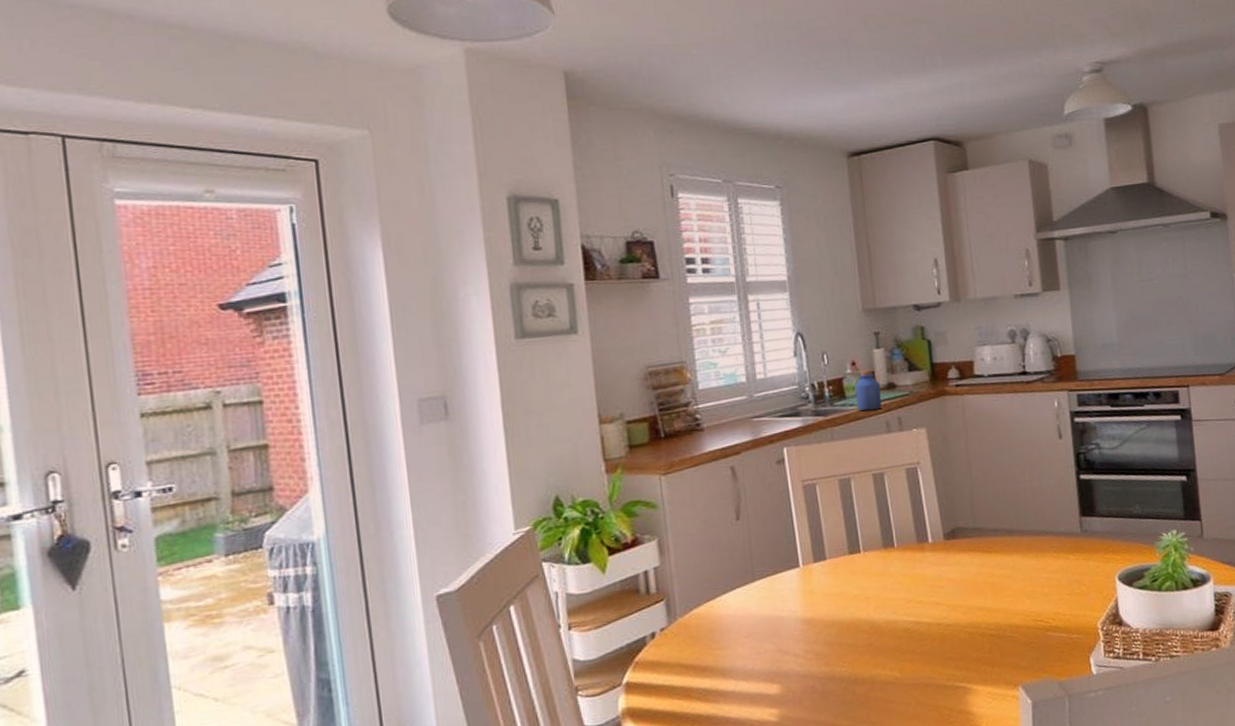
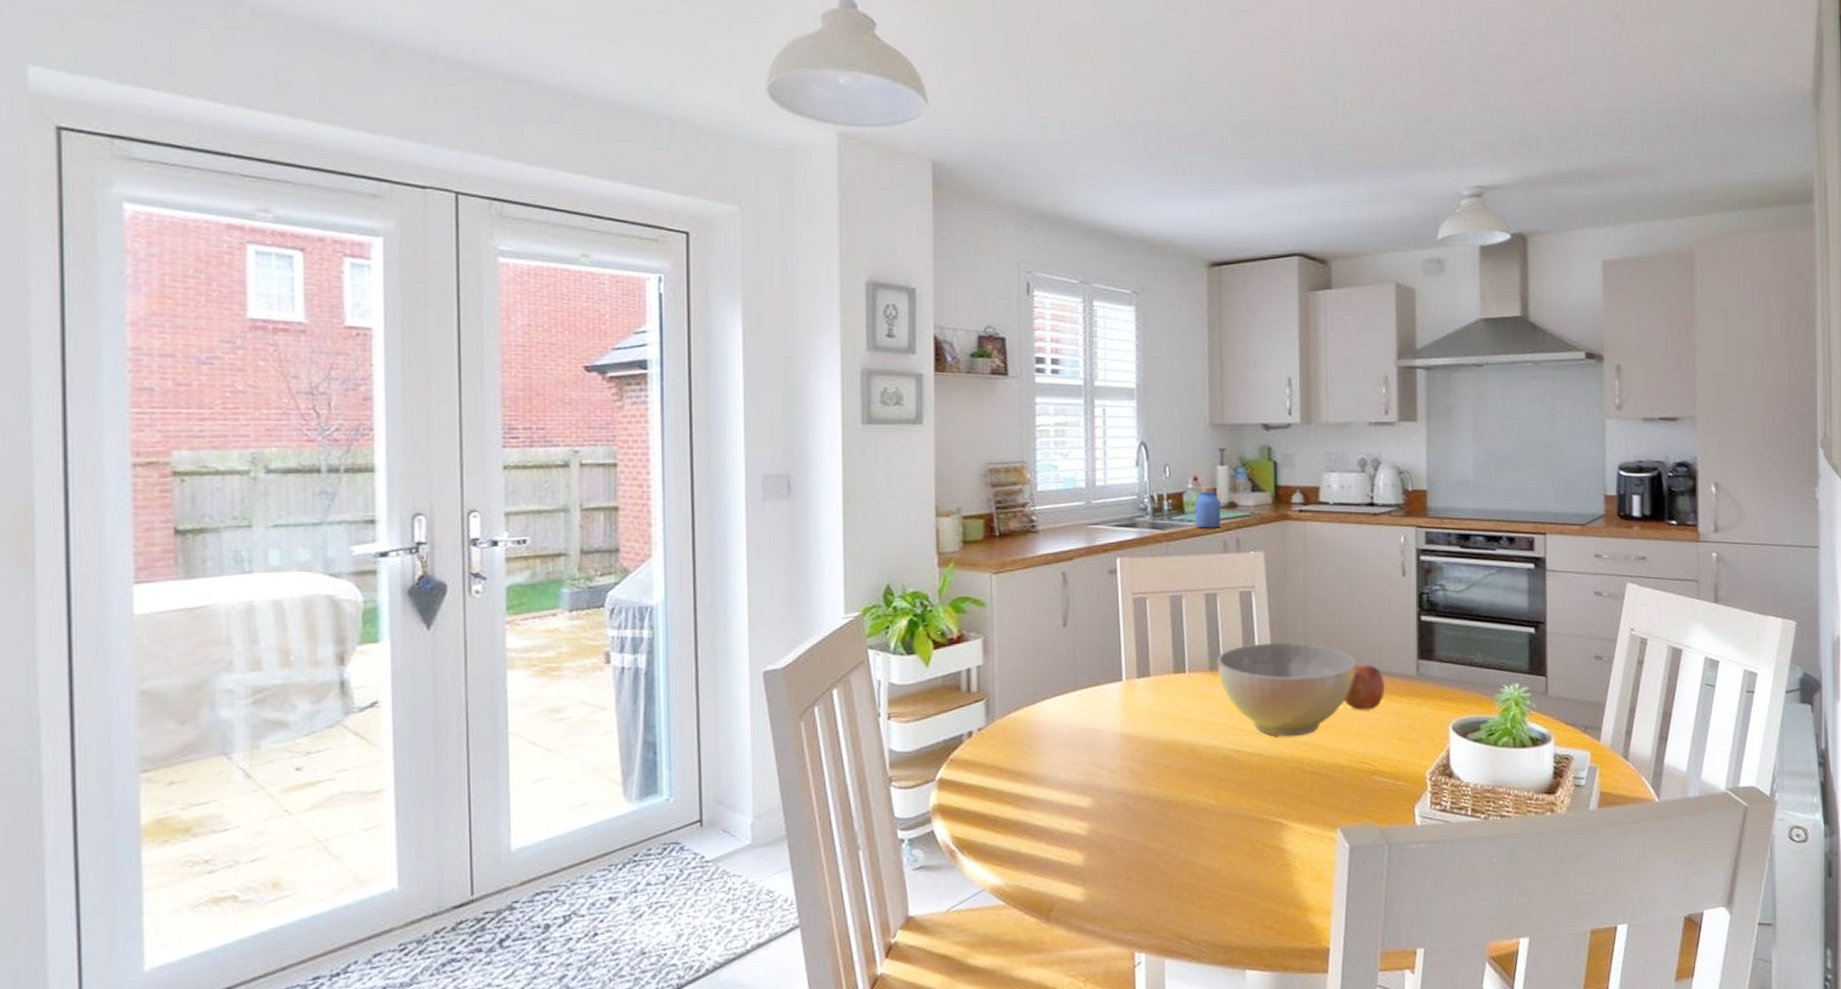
bowl: none [889,512,1024,605] -> present [1217,642,1357,737]
fruit: none [1015,526,1053,571] -> present [1344,665,1386,710]

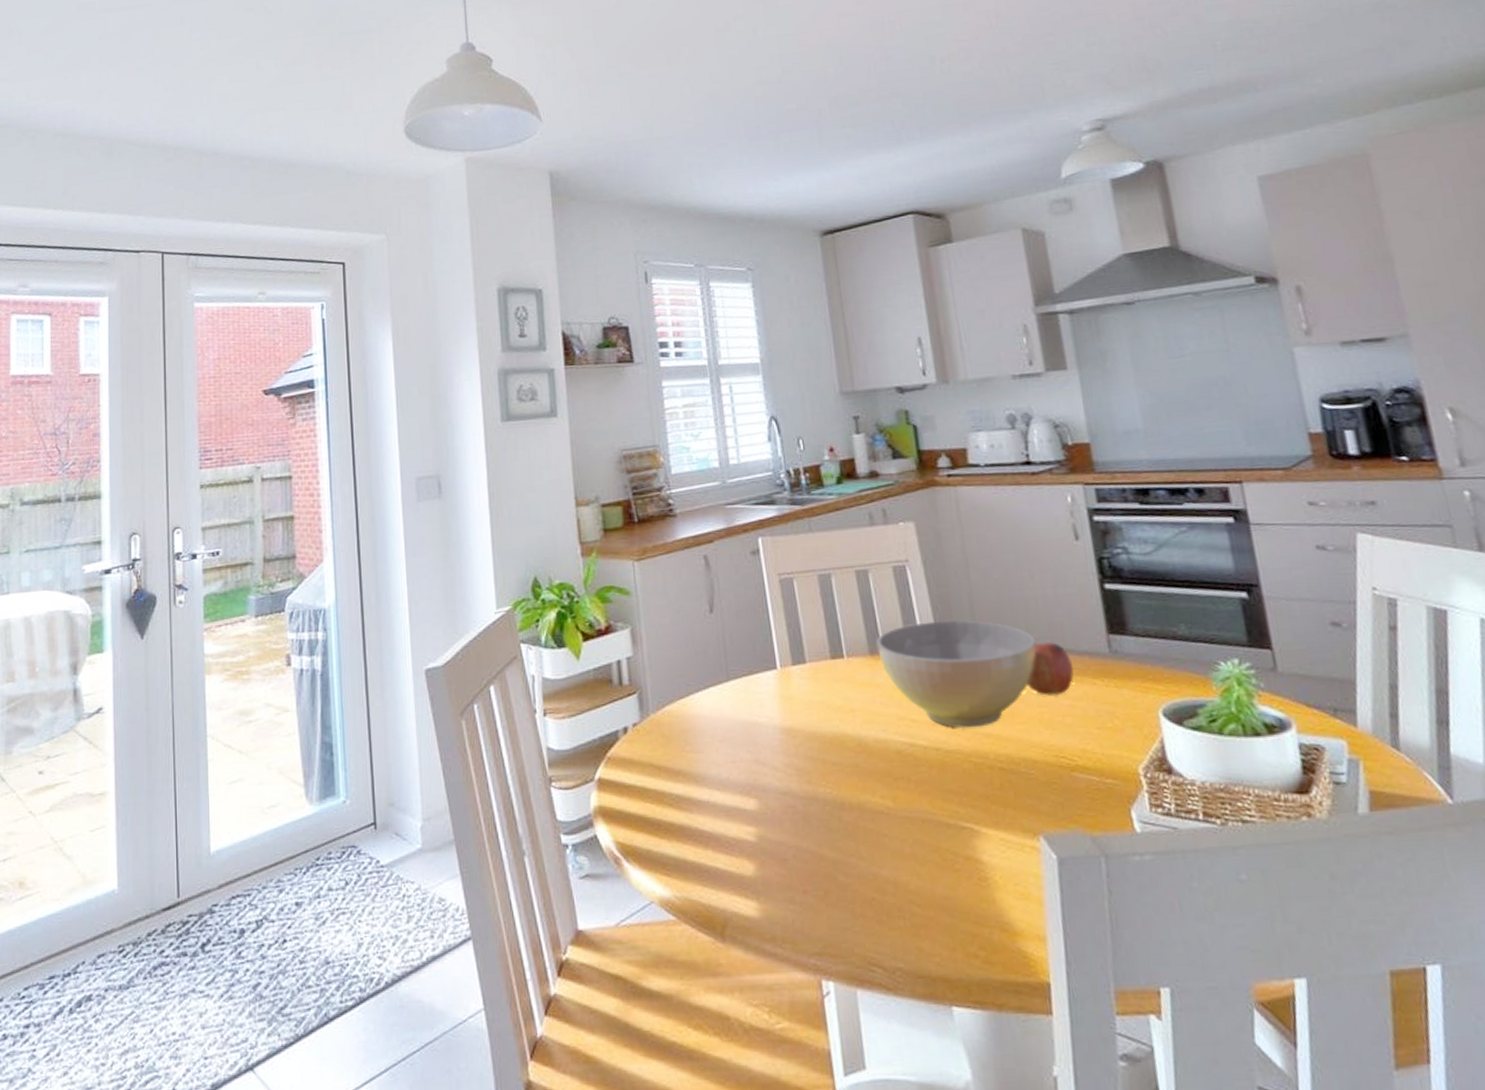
jar: present [1195,487,1221,529] -> none [834,457,864,502]

